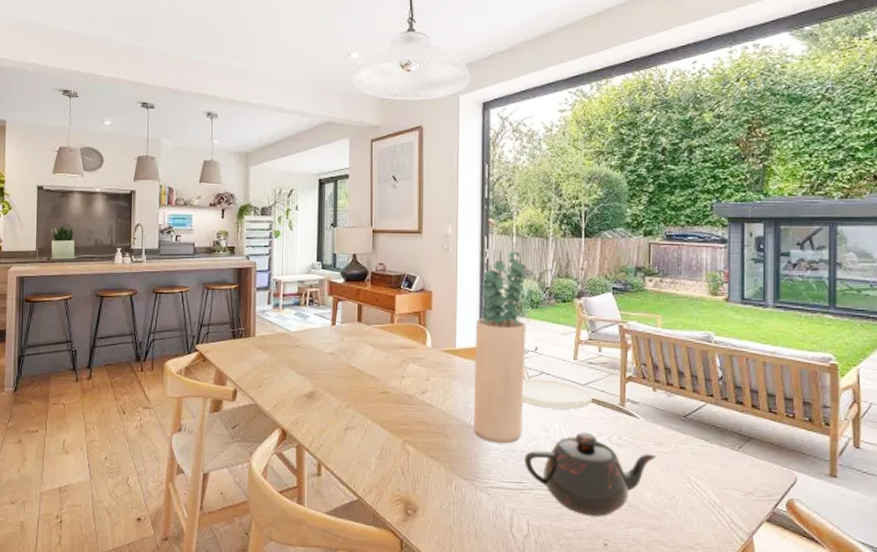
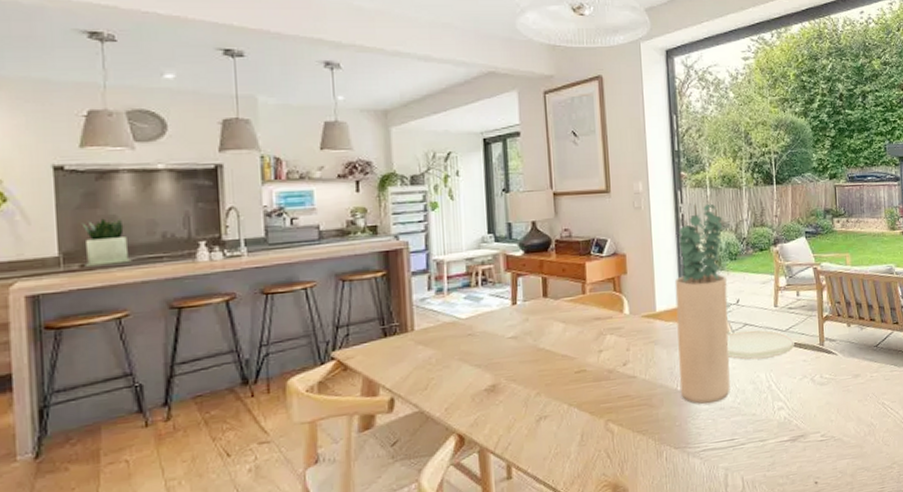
teapot: present [525,432,657,517] -> none [734,376,856,459]

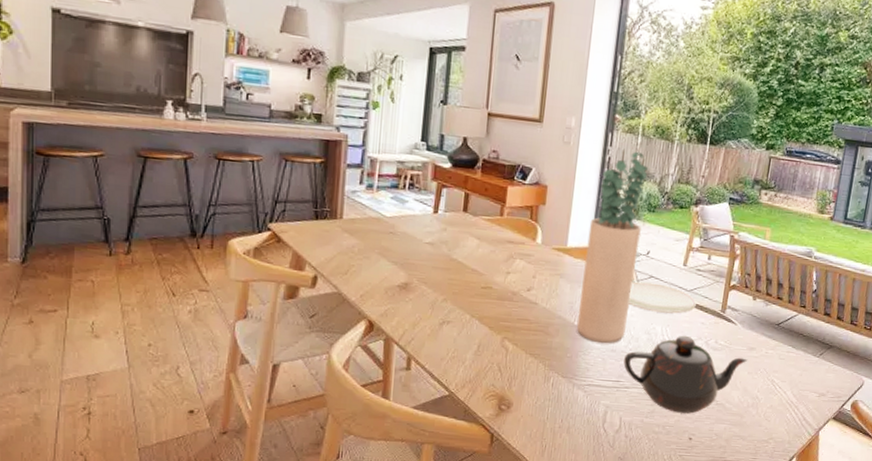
planter: present [81,218,132,268] -> none [70,63,110,109]
teapot: none [734,376,856,459] -> present [623,335,748,414]

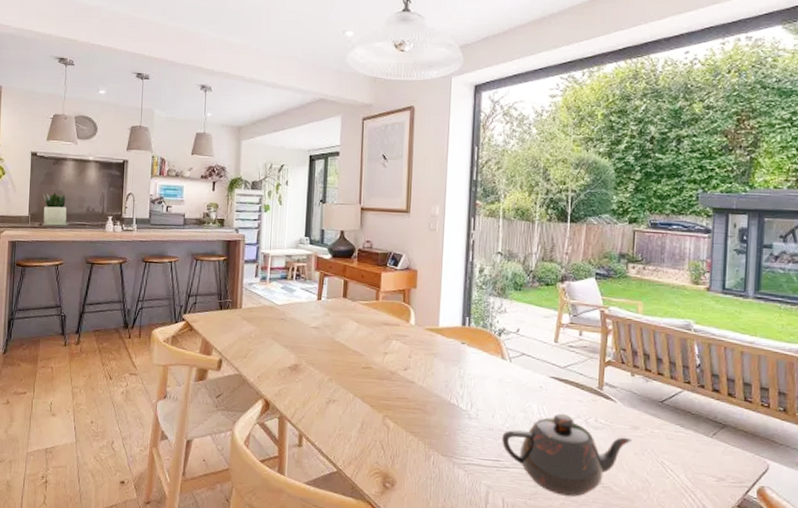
planter: none [70,63,110,109] -> present [41,192,68,227]
vase: present [576,142,649,343] -> none [452,224,512,422]
plate: present [629,281,696,314] -> none [502,359,571,391]

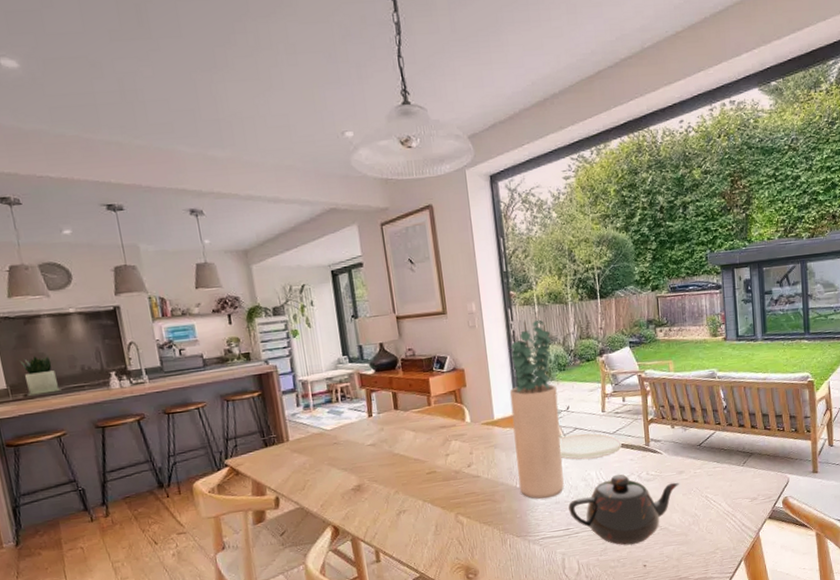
vase: none [452,224,512,422] -> present [509,311,564,499]
plate: none [502,359,571,391] -> present [559,433,622,460]

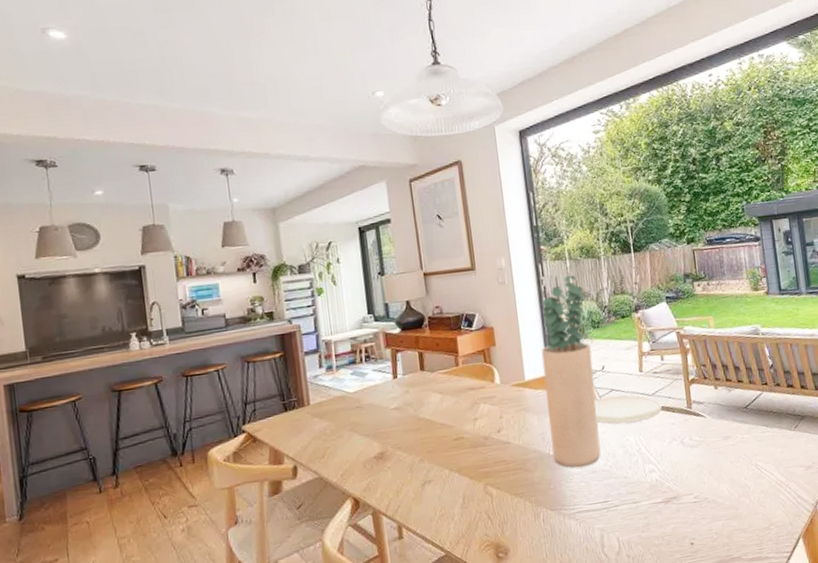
planter: present [19,356,62,397] -> none [41,317,81,360]
teapot: present [568,474,680,545] -> none [606,439,727,520]

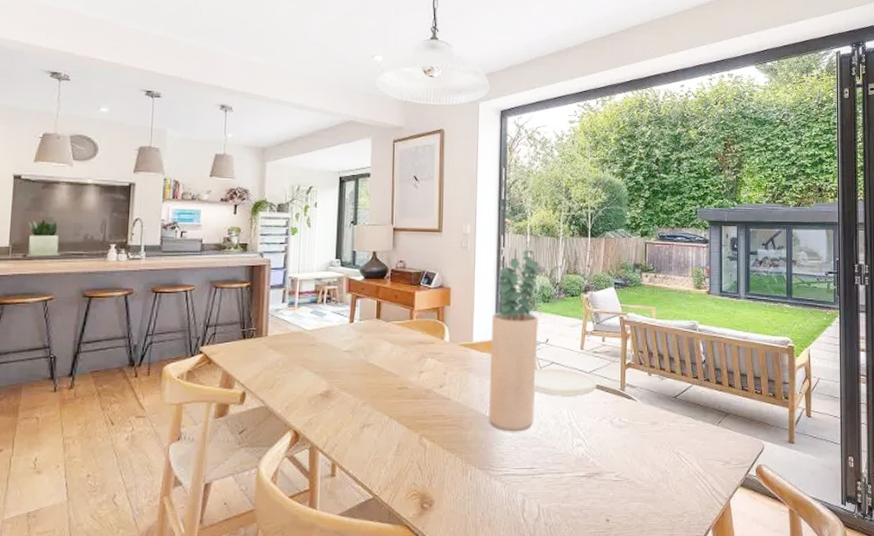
planter: none [41,317,81,360] -> present [25,219,60,258]

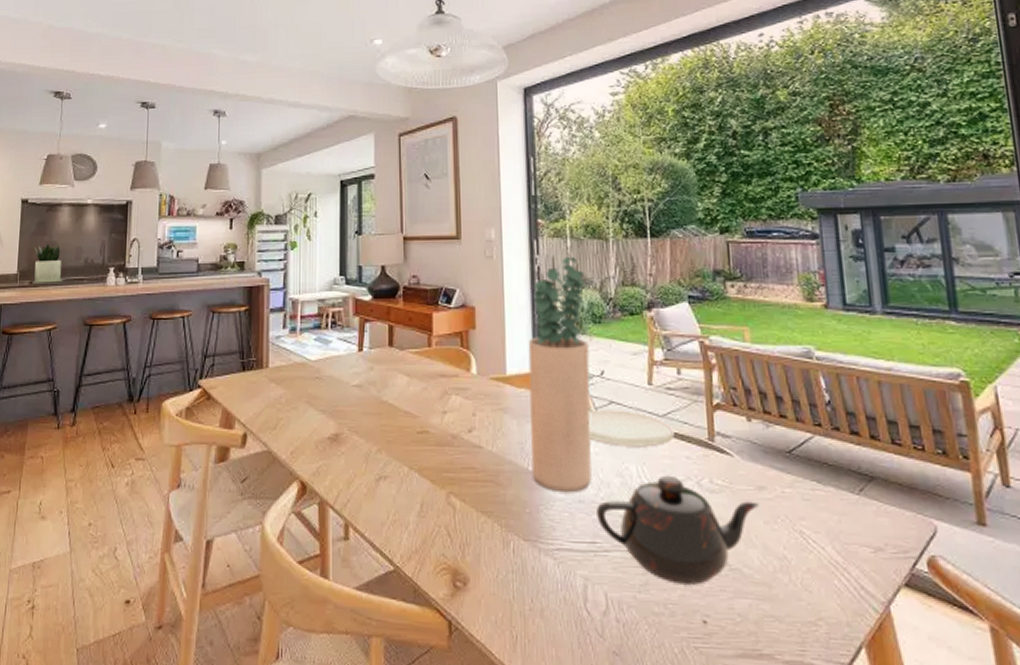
teapot: none [536,416,652,495] -> present [596,475,760,585]

